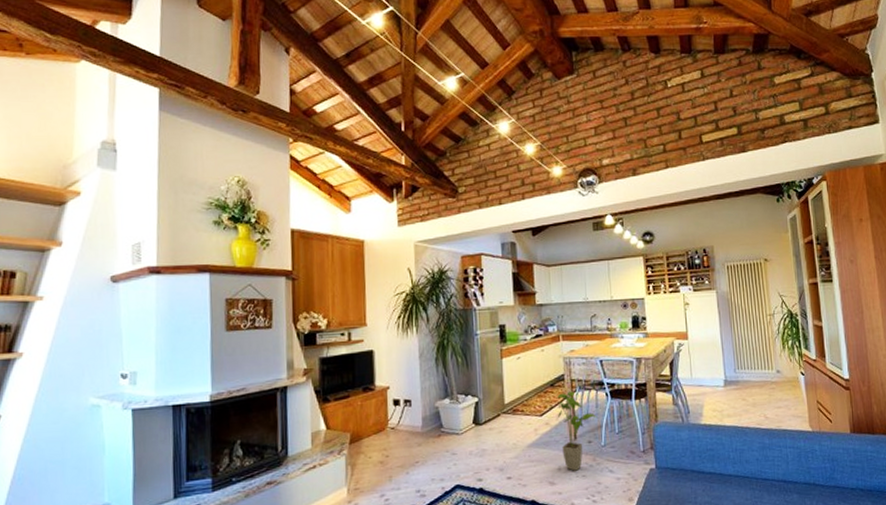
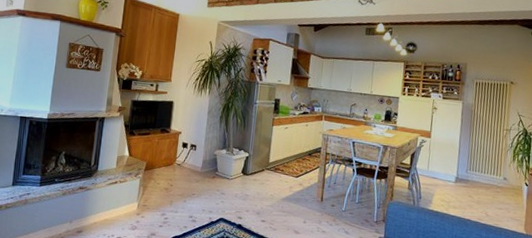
house plant: present [556,391,598,471] -> none [309,162,343,226]

